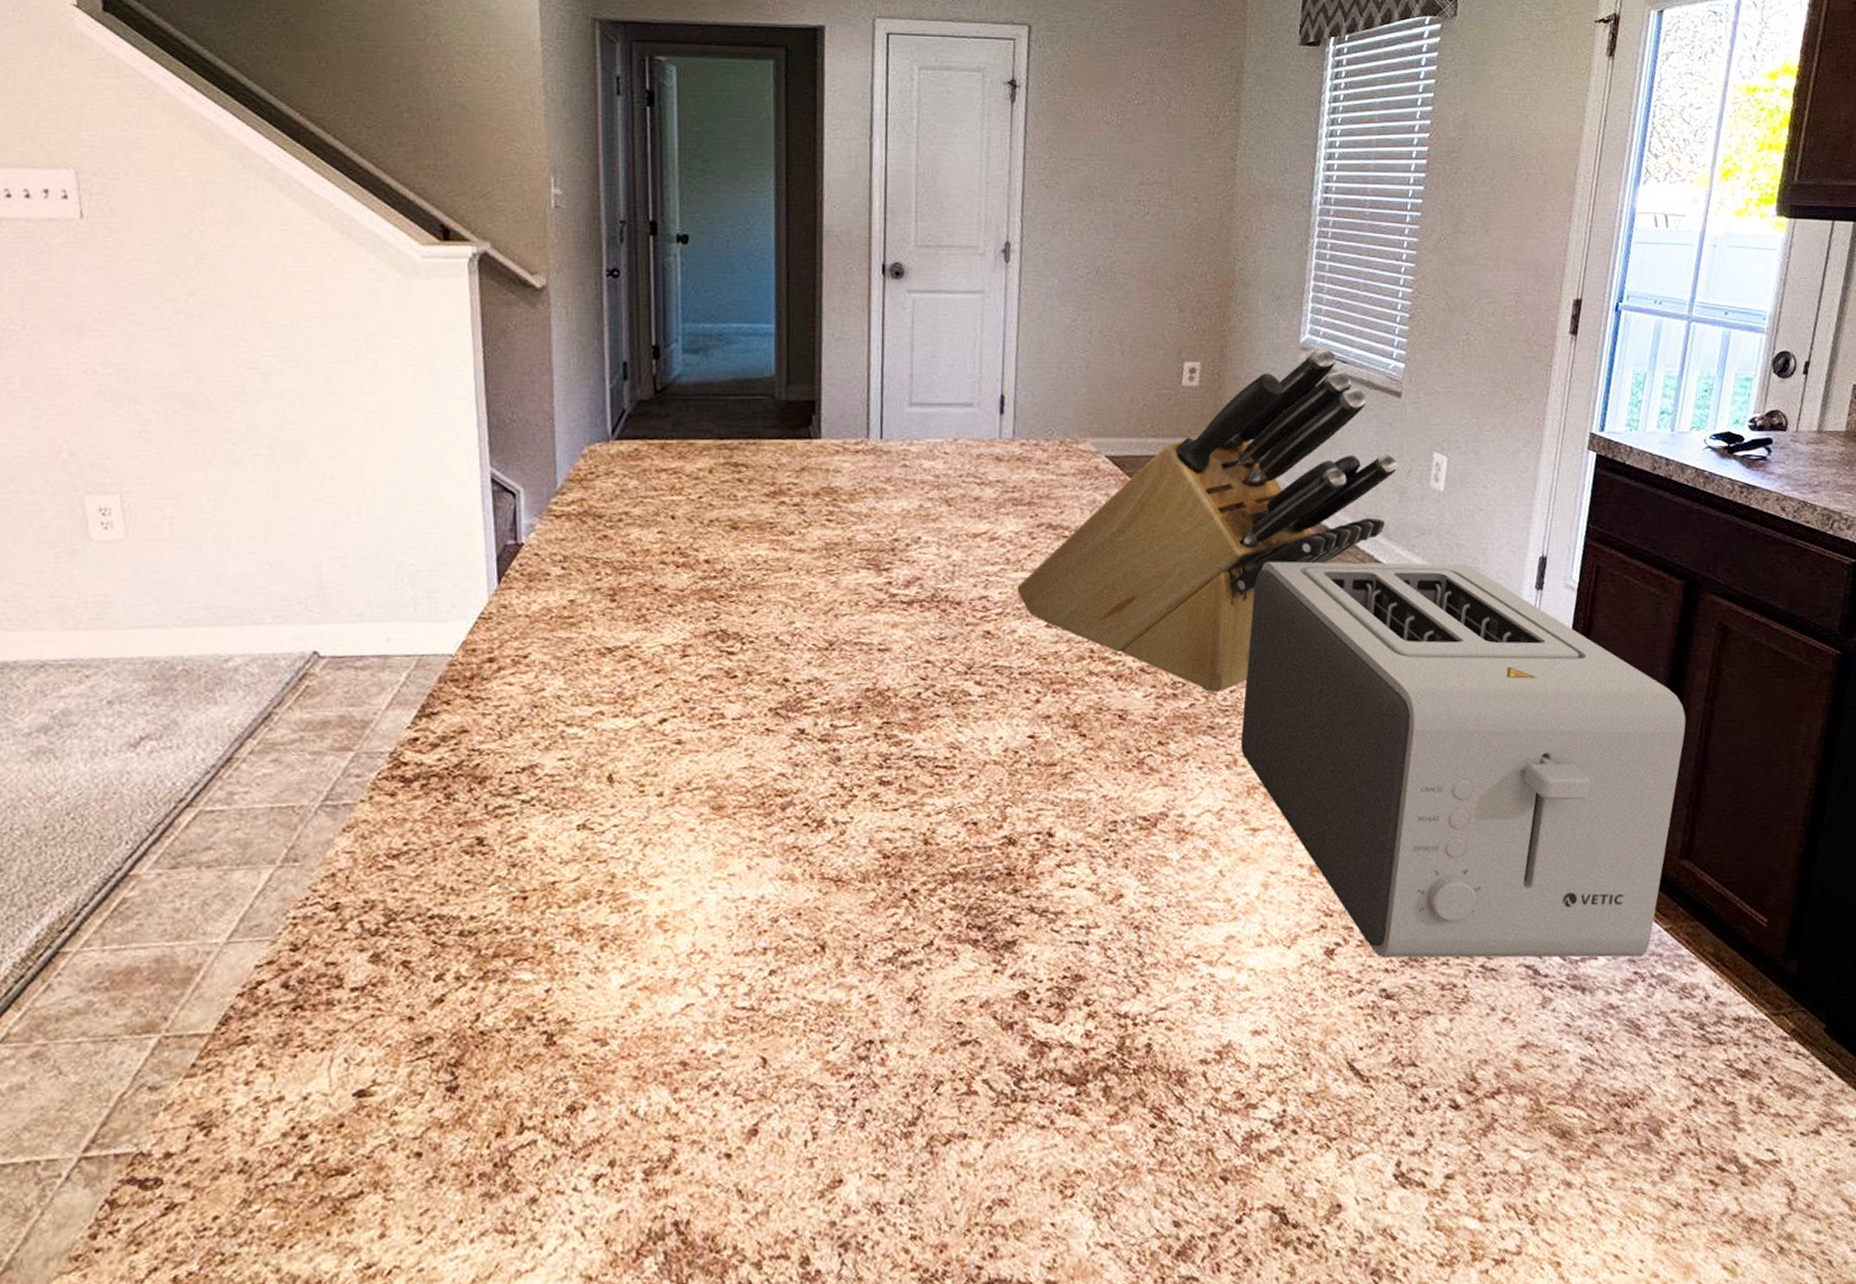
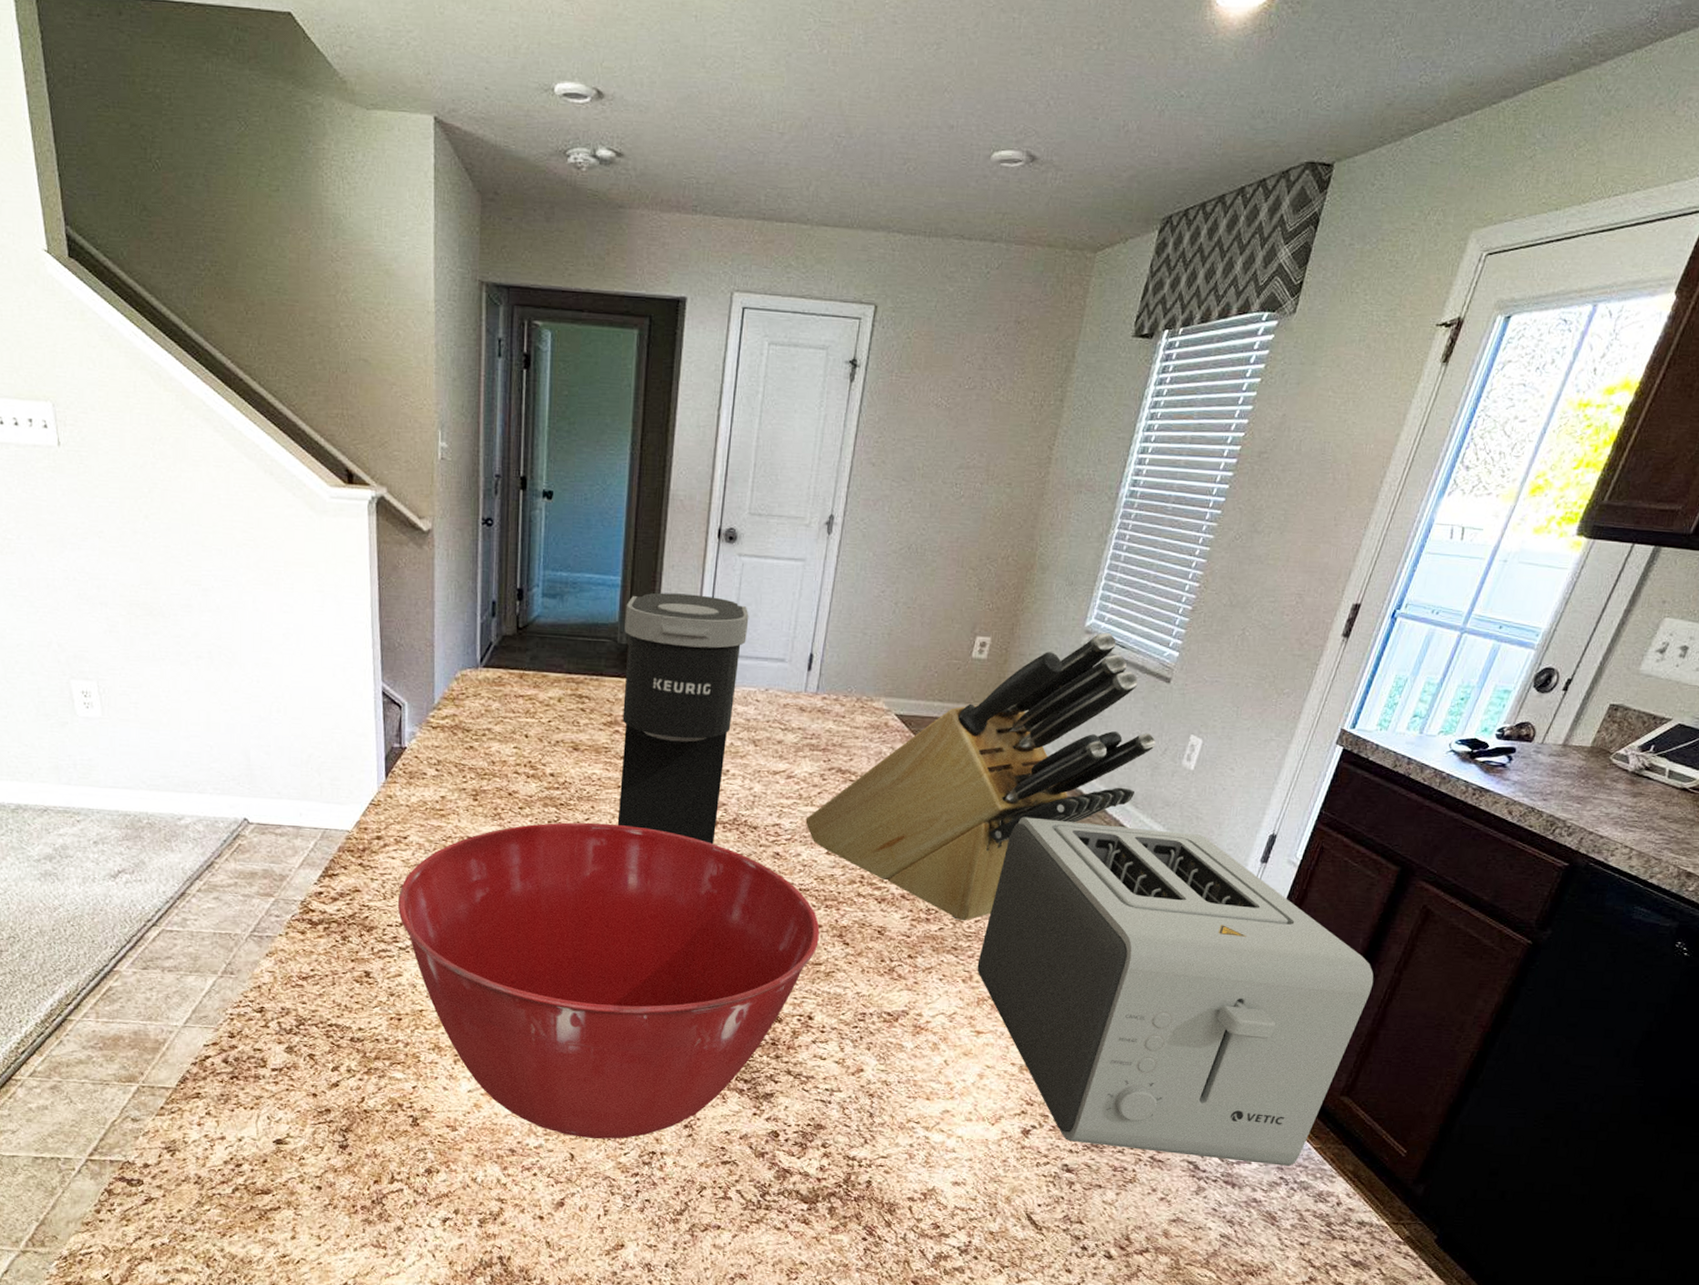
mixing bowl: none [519,614,1050,1033] -> present [398,822,820,1139]
coffee maker: none [782,338,927,629] -> present [617,592,749,845]

